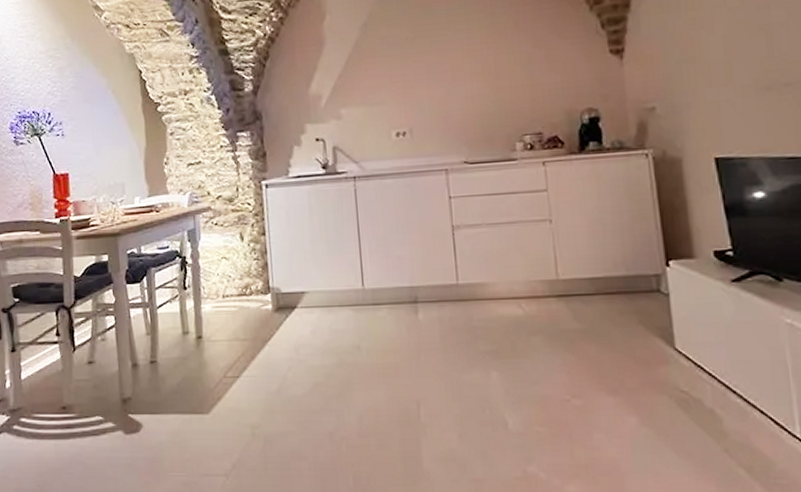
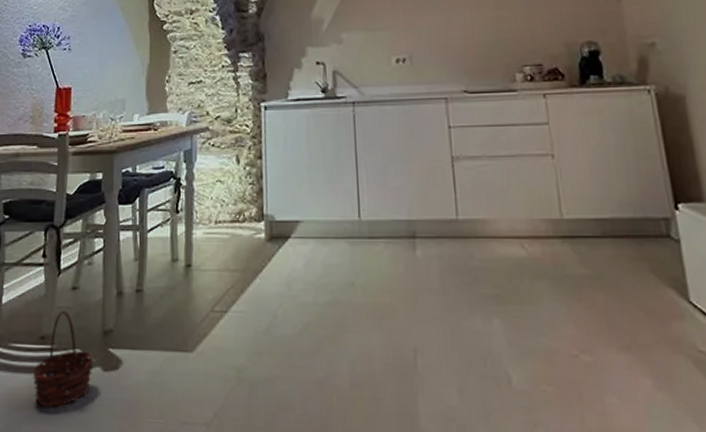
basket: none [57,383,116,467] -> present [32,311,94,407]

